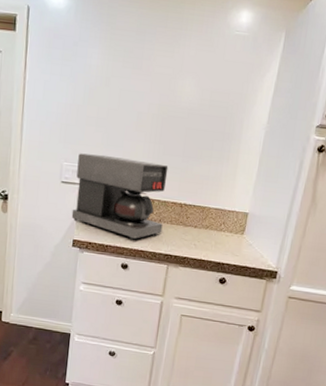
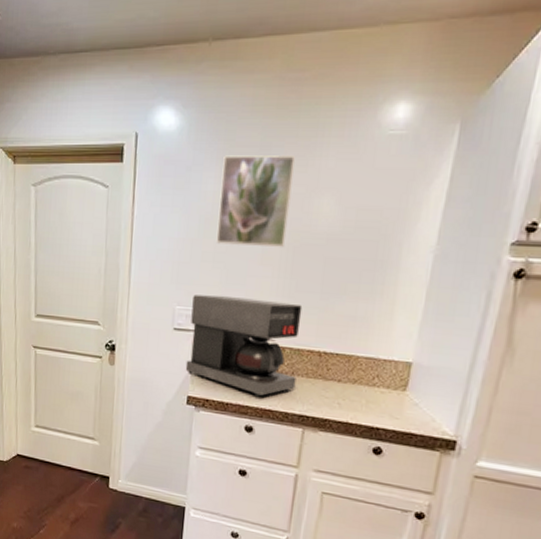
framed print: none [98,36,164,117] -> present [216,155,295,247]

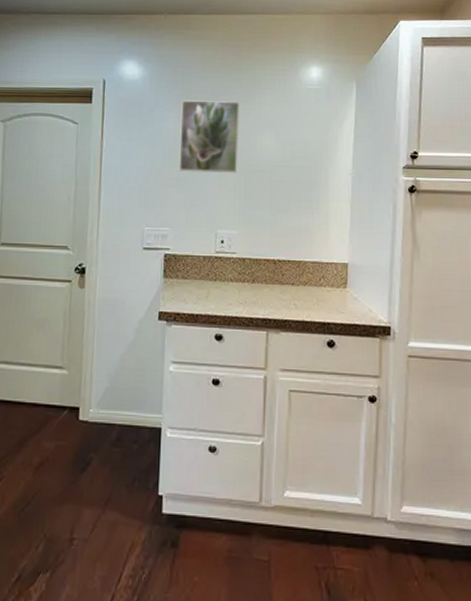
coffee maker: present [185,294,303,397] -> none [156,215,257,306]

